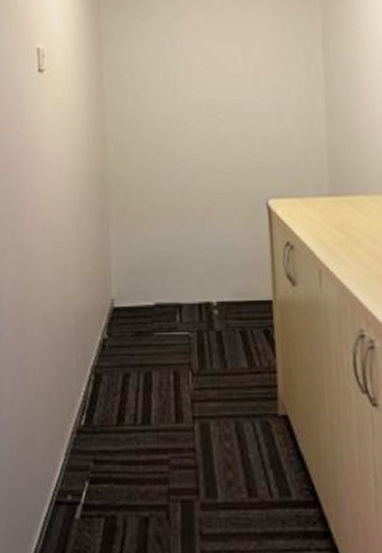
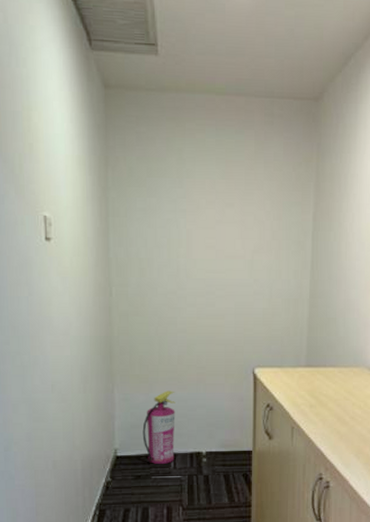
fire extinguisher: none [142,228,180,317] -> present [142,391,175,464]

